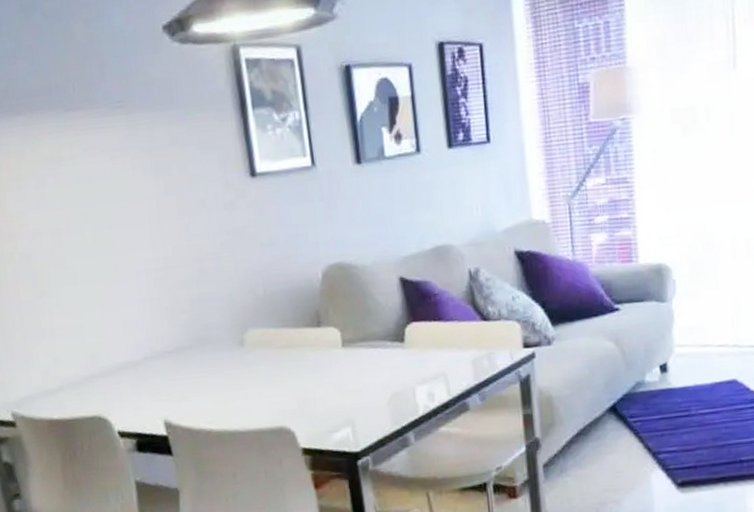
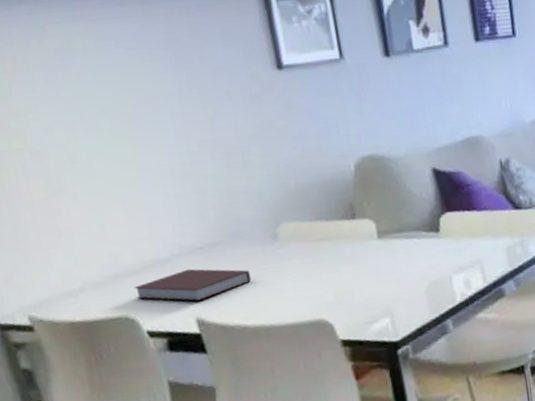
notebook: none [108,372,218,404] -> present [134,269,252,301]

